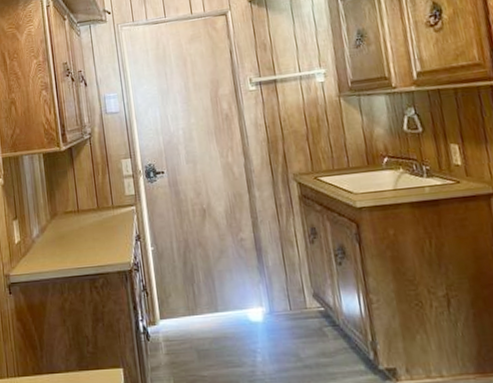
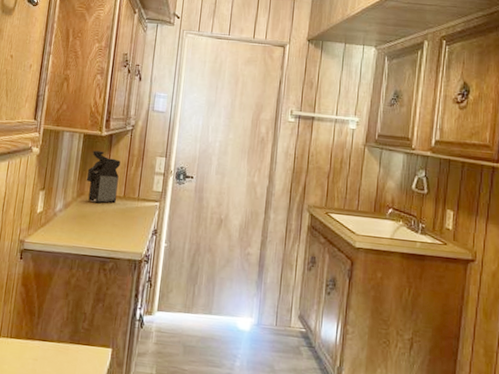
coffee maker: none [55,166,92,221] -> present [86,150,121,204]

